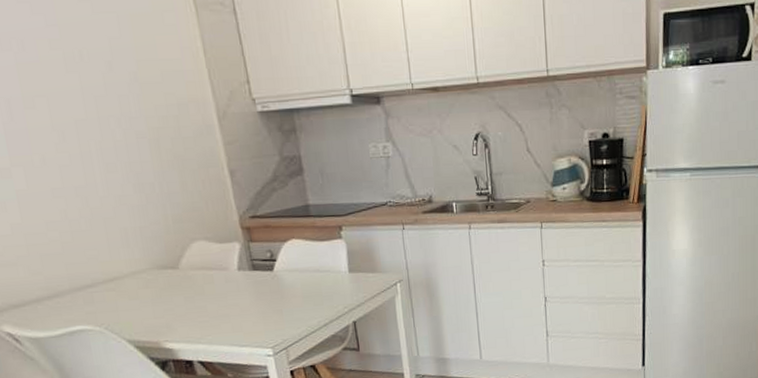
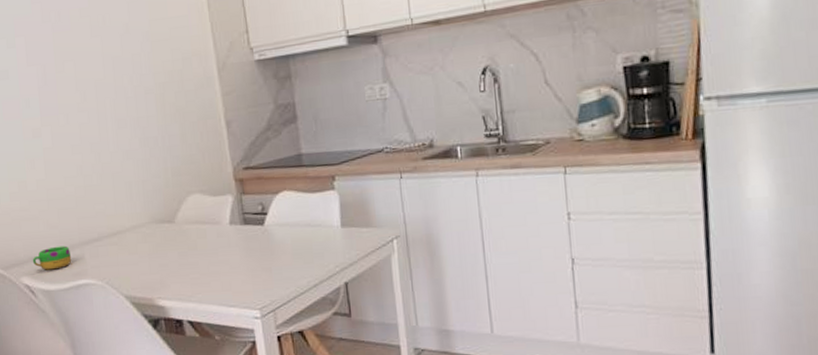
mug: none [13,292,62,319] -> present [32,245,72,271]

